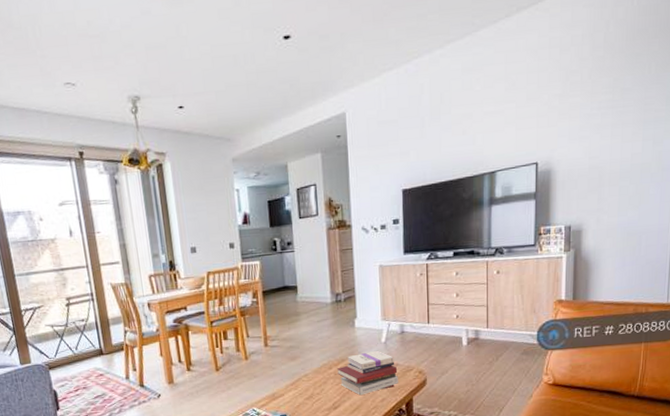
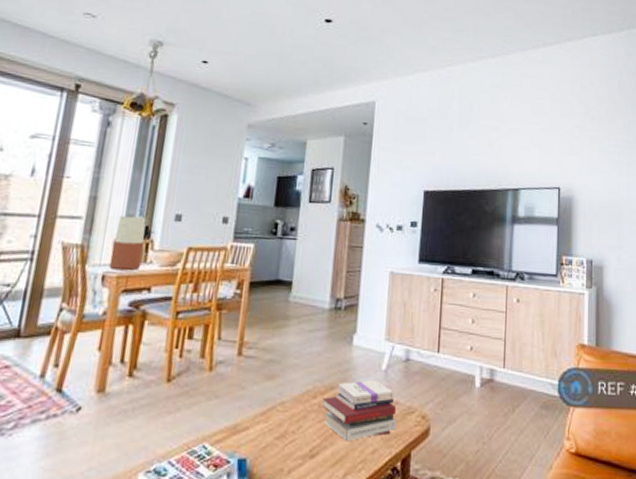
vase: none [147,254,175,298] -> present [109,215,147,271]

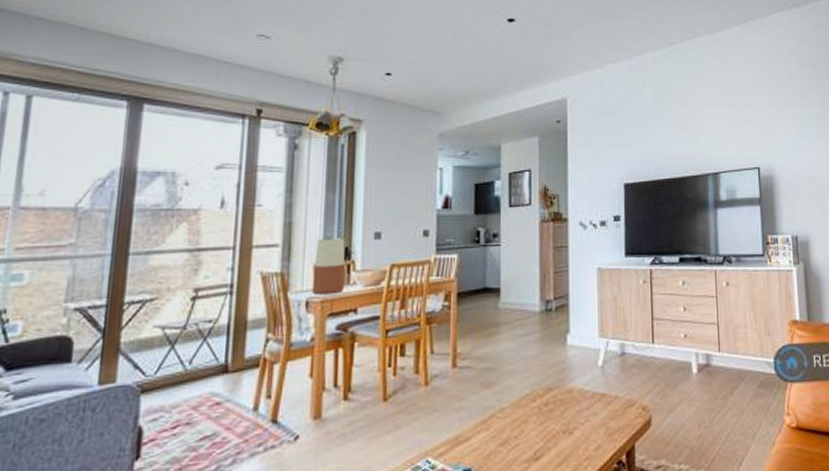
books: present [323,379,397,442] -> none [543,377,617,441]

